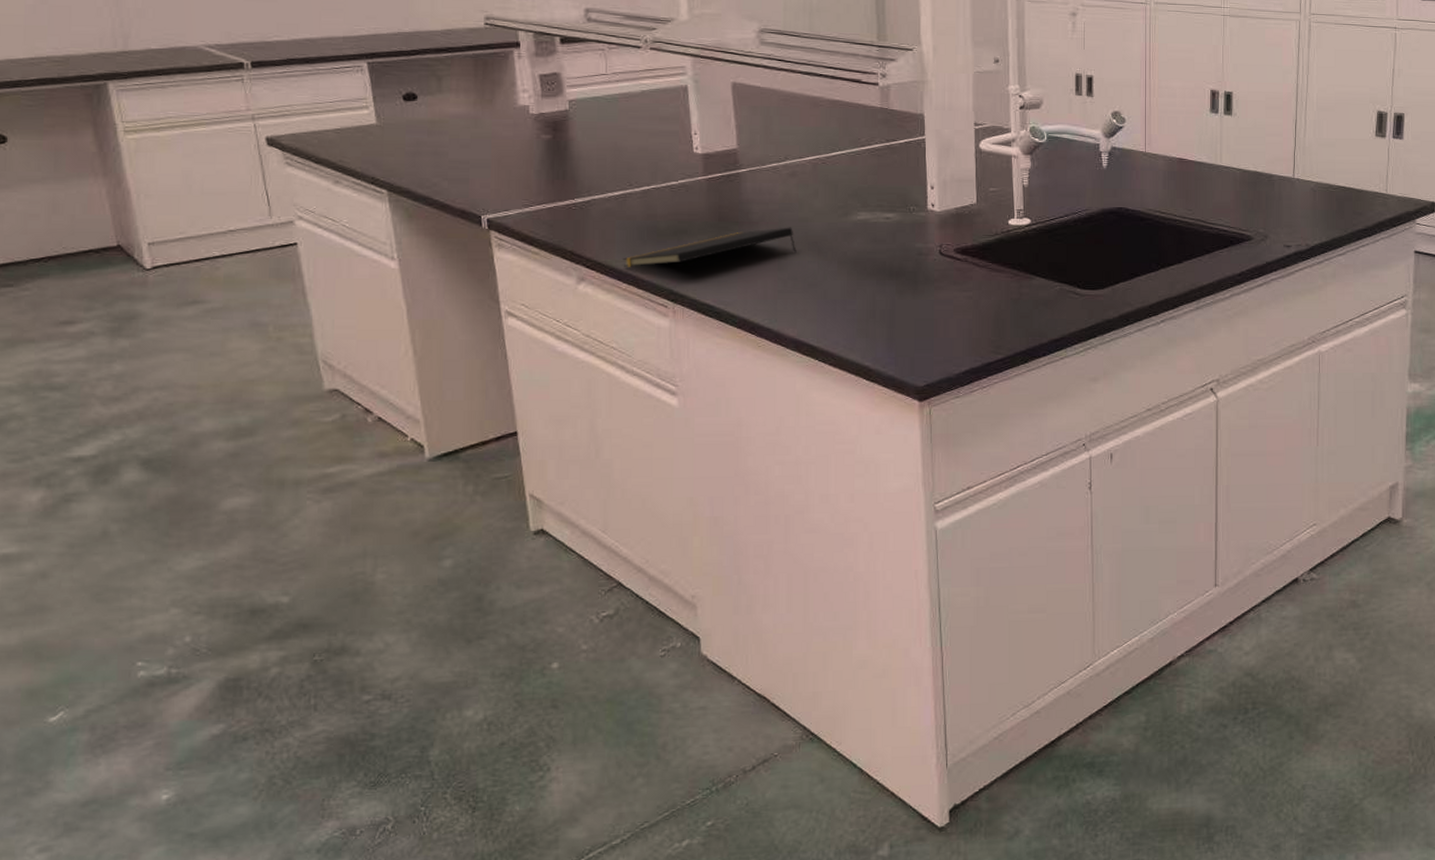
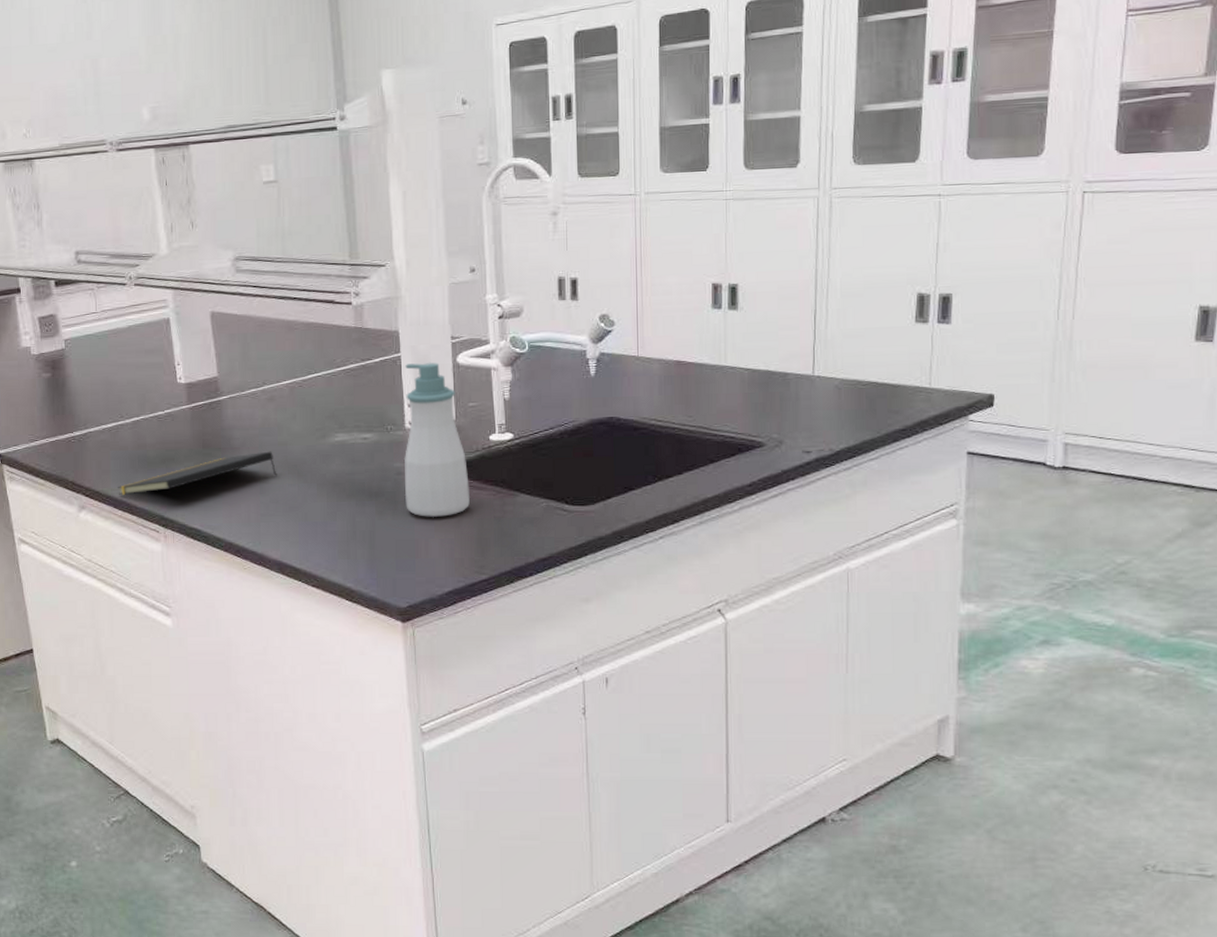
soap bottle: none [925,146,988,297] -> present [404,362,470,517]

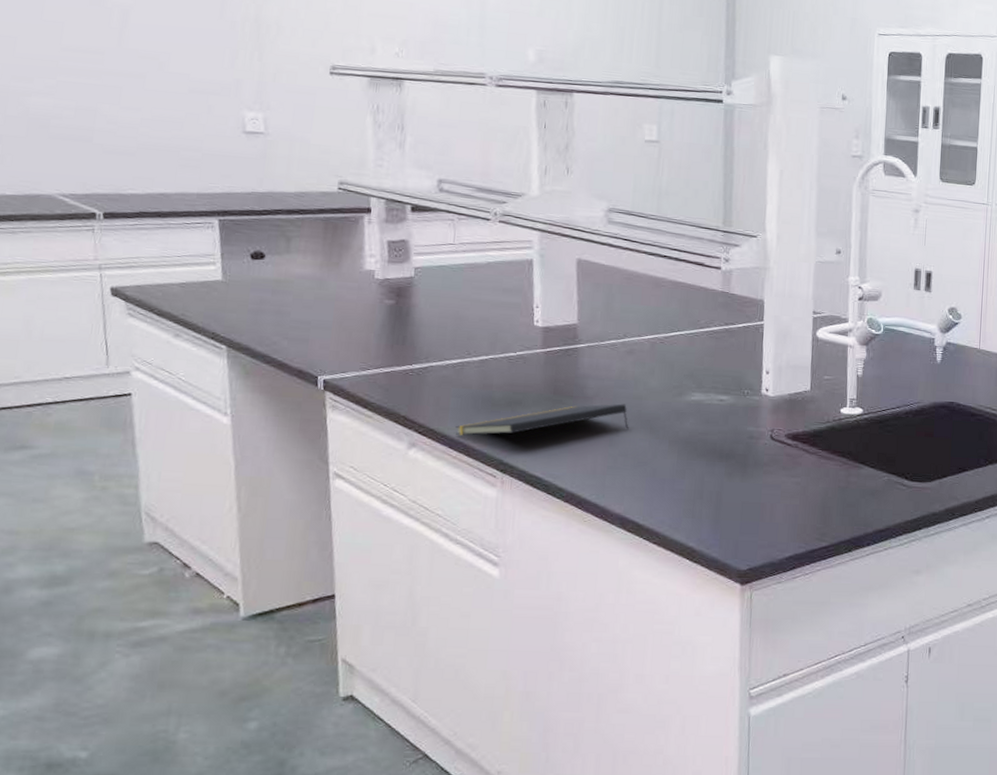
soap bottle: present [404,362,470,517] -> none [754,332,818,483]

